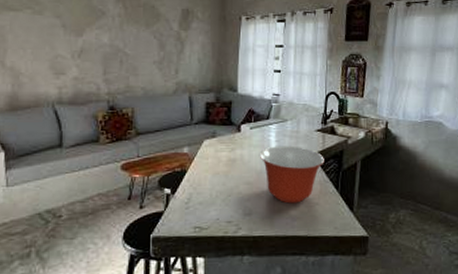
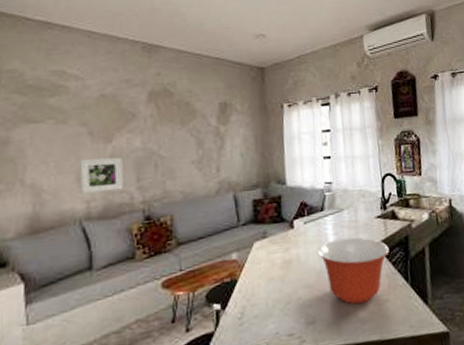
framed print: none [53,48,92,80] -> present [79,157,124,194]

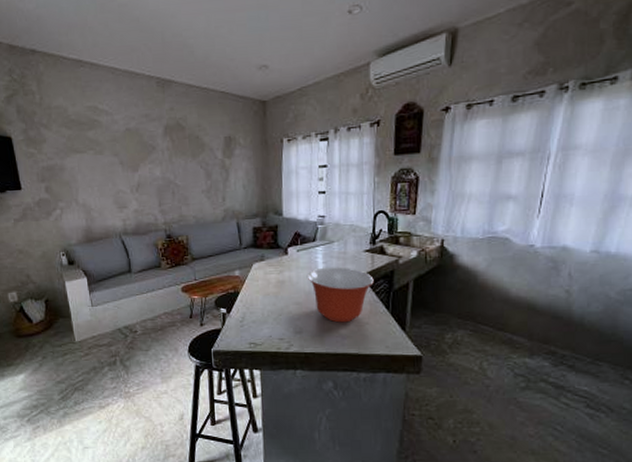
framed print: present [79,157,124,194] -> none [115,184,150,213]

